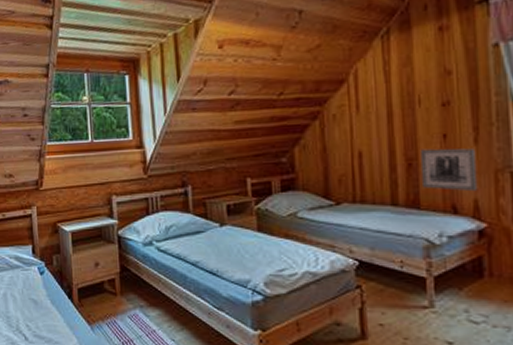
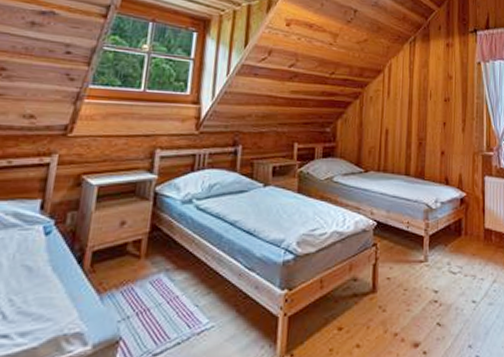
wall art: present [419,148,478,192] -> none [426,132,463,168]

